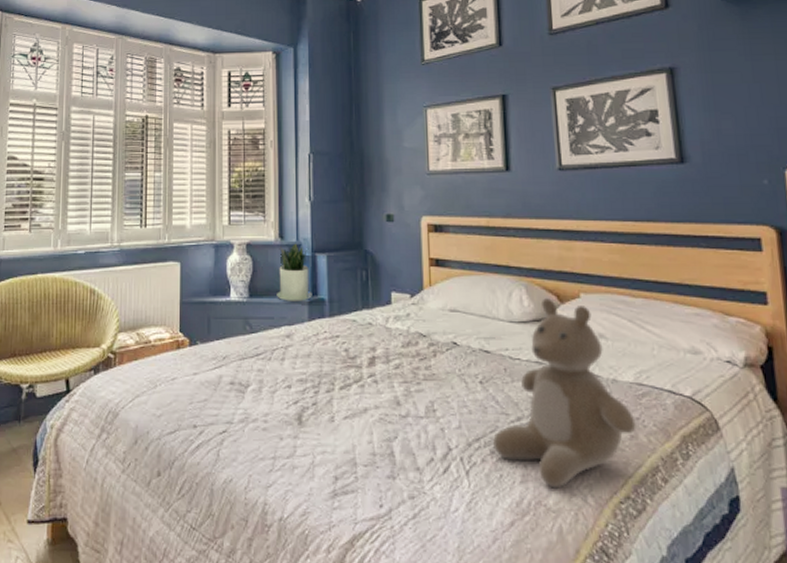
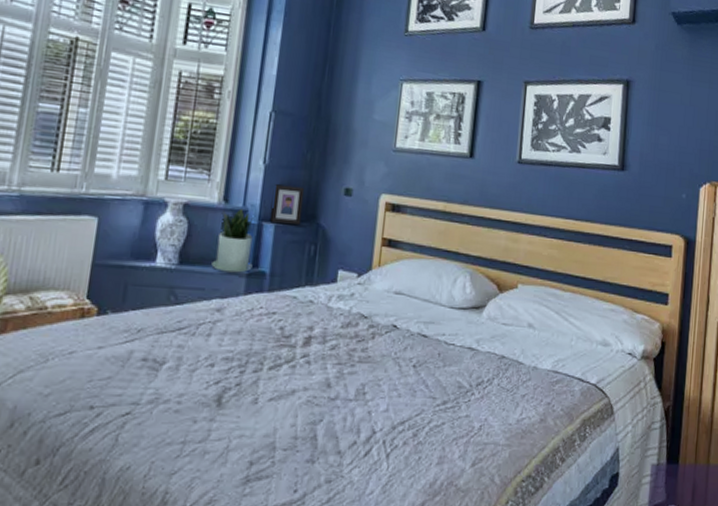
picture frame: none [322,218,350,254] -> present [270,184,305,226]
teddy bear: present [492,298,636,487] -> none [416,286,547,468]

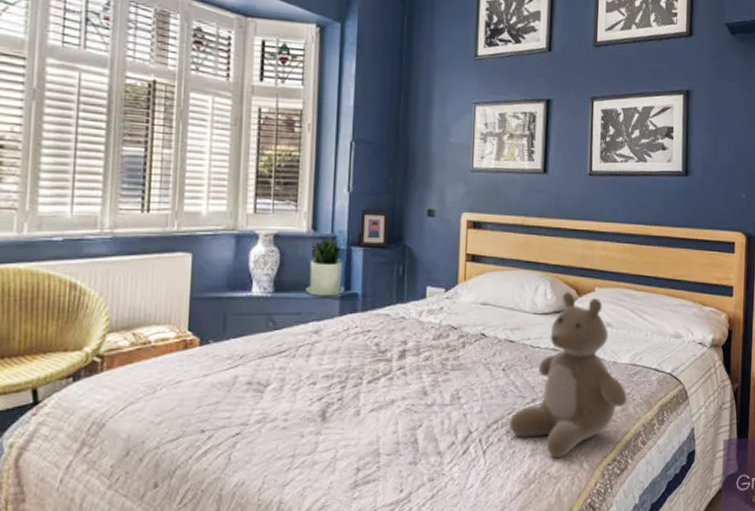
teddy bear: none [416,286,547,468] -> present [508,292,627,457]

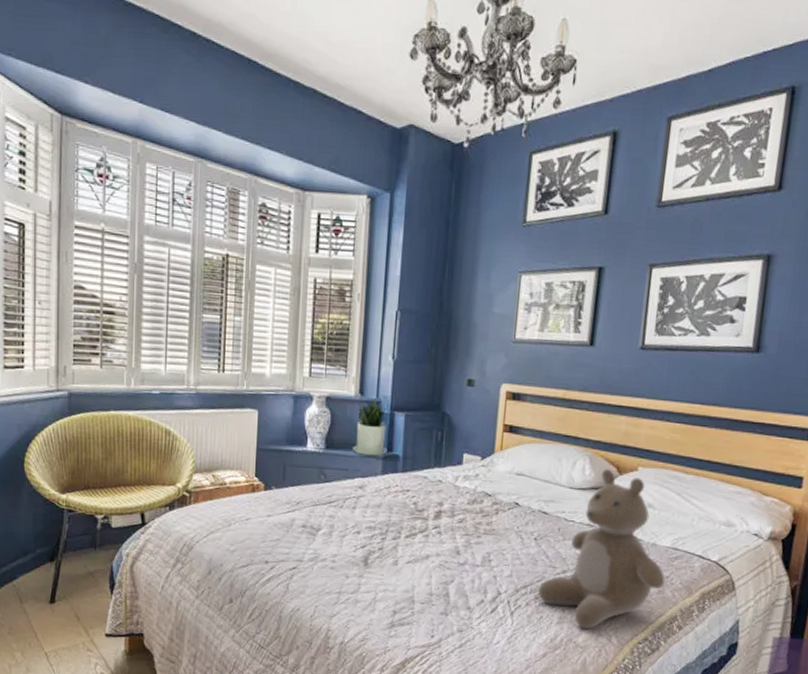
picture frame: present [359,210,389,248] -> none [401,377,431,414]

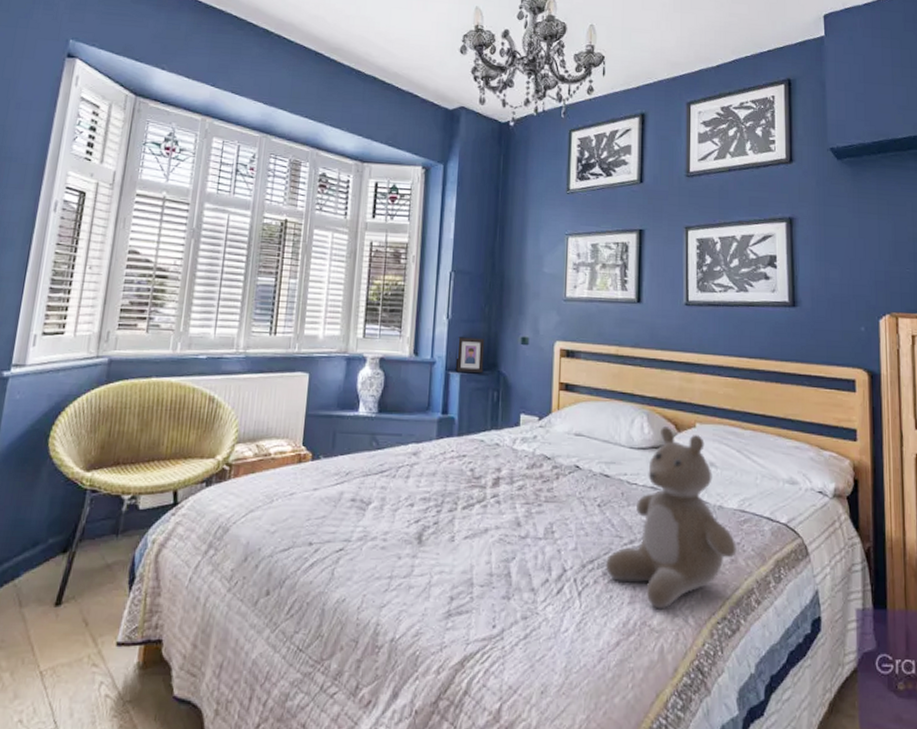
planter: present [353,400,388,456] -> none [406,360,443,420]
picture frame: none [401,377,431,414] -> present [456,337,485,374]

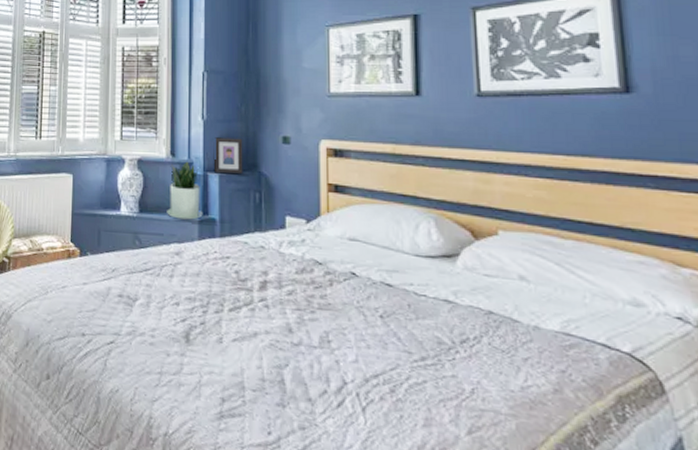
planter: none [406,360,443,420] -> present [167,161,203,220]
teddy bear: present [605,426,737,608] -> none [392,233,561,436]

